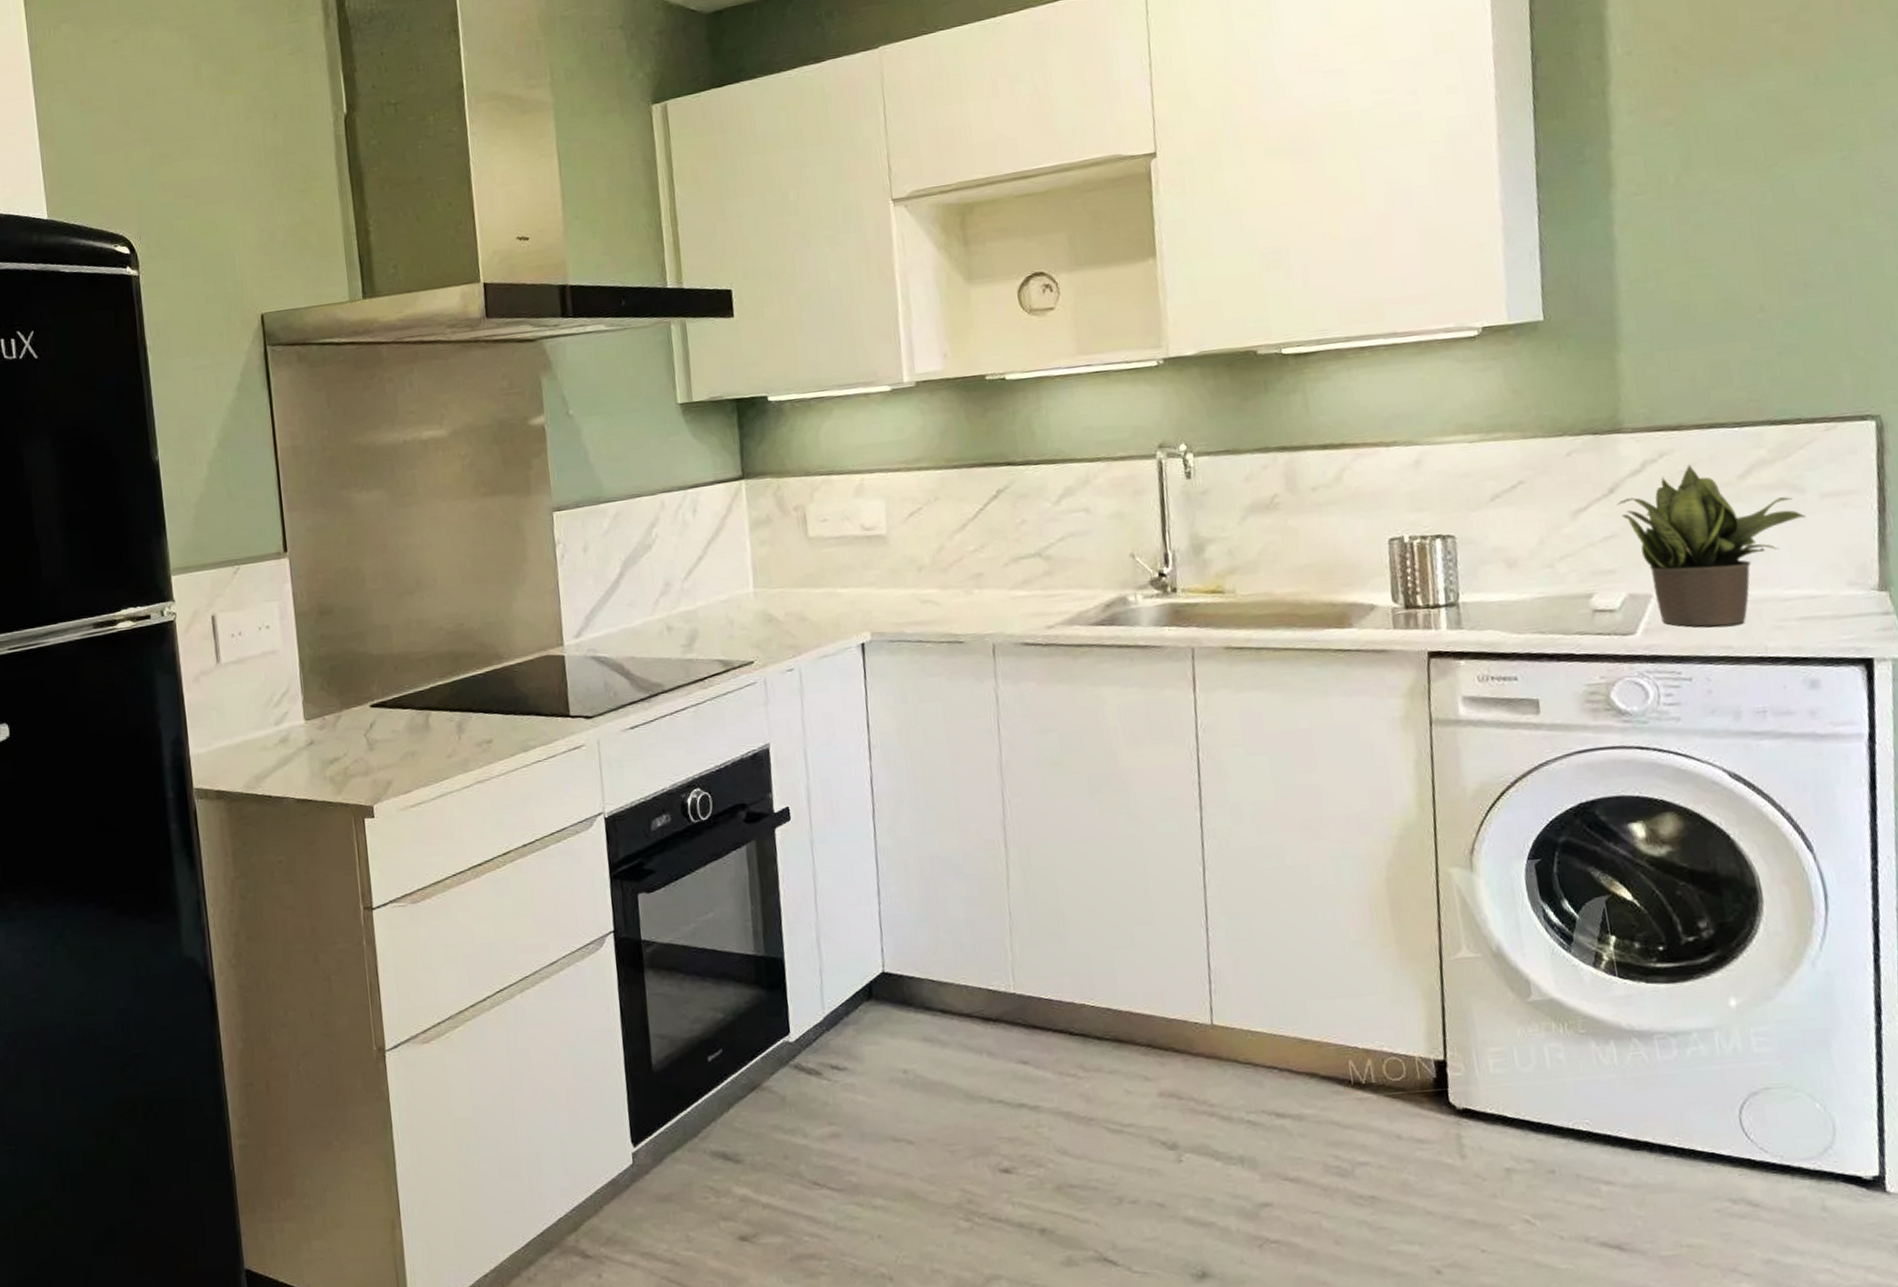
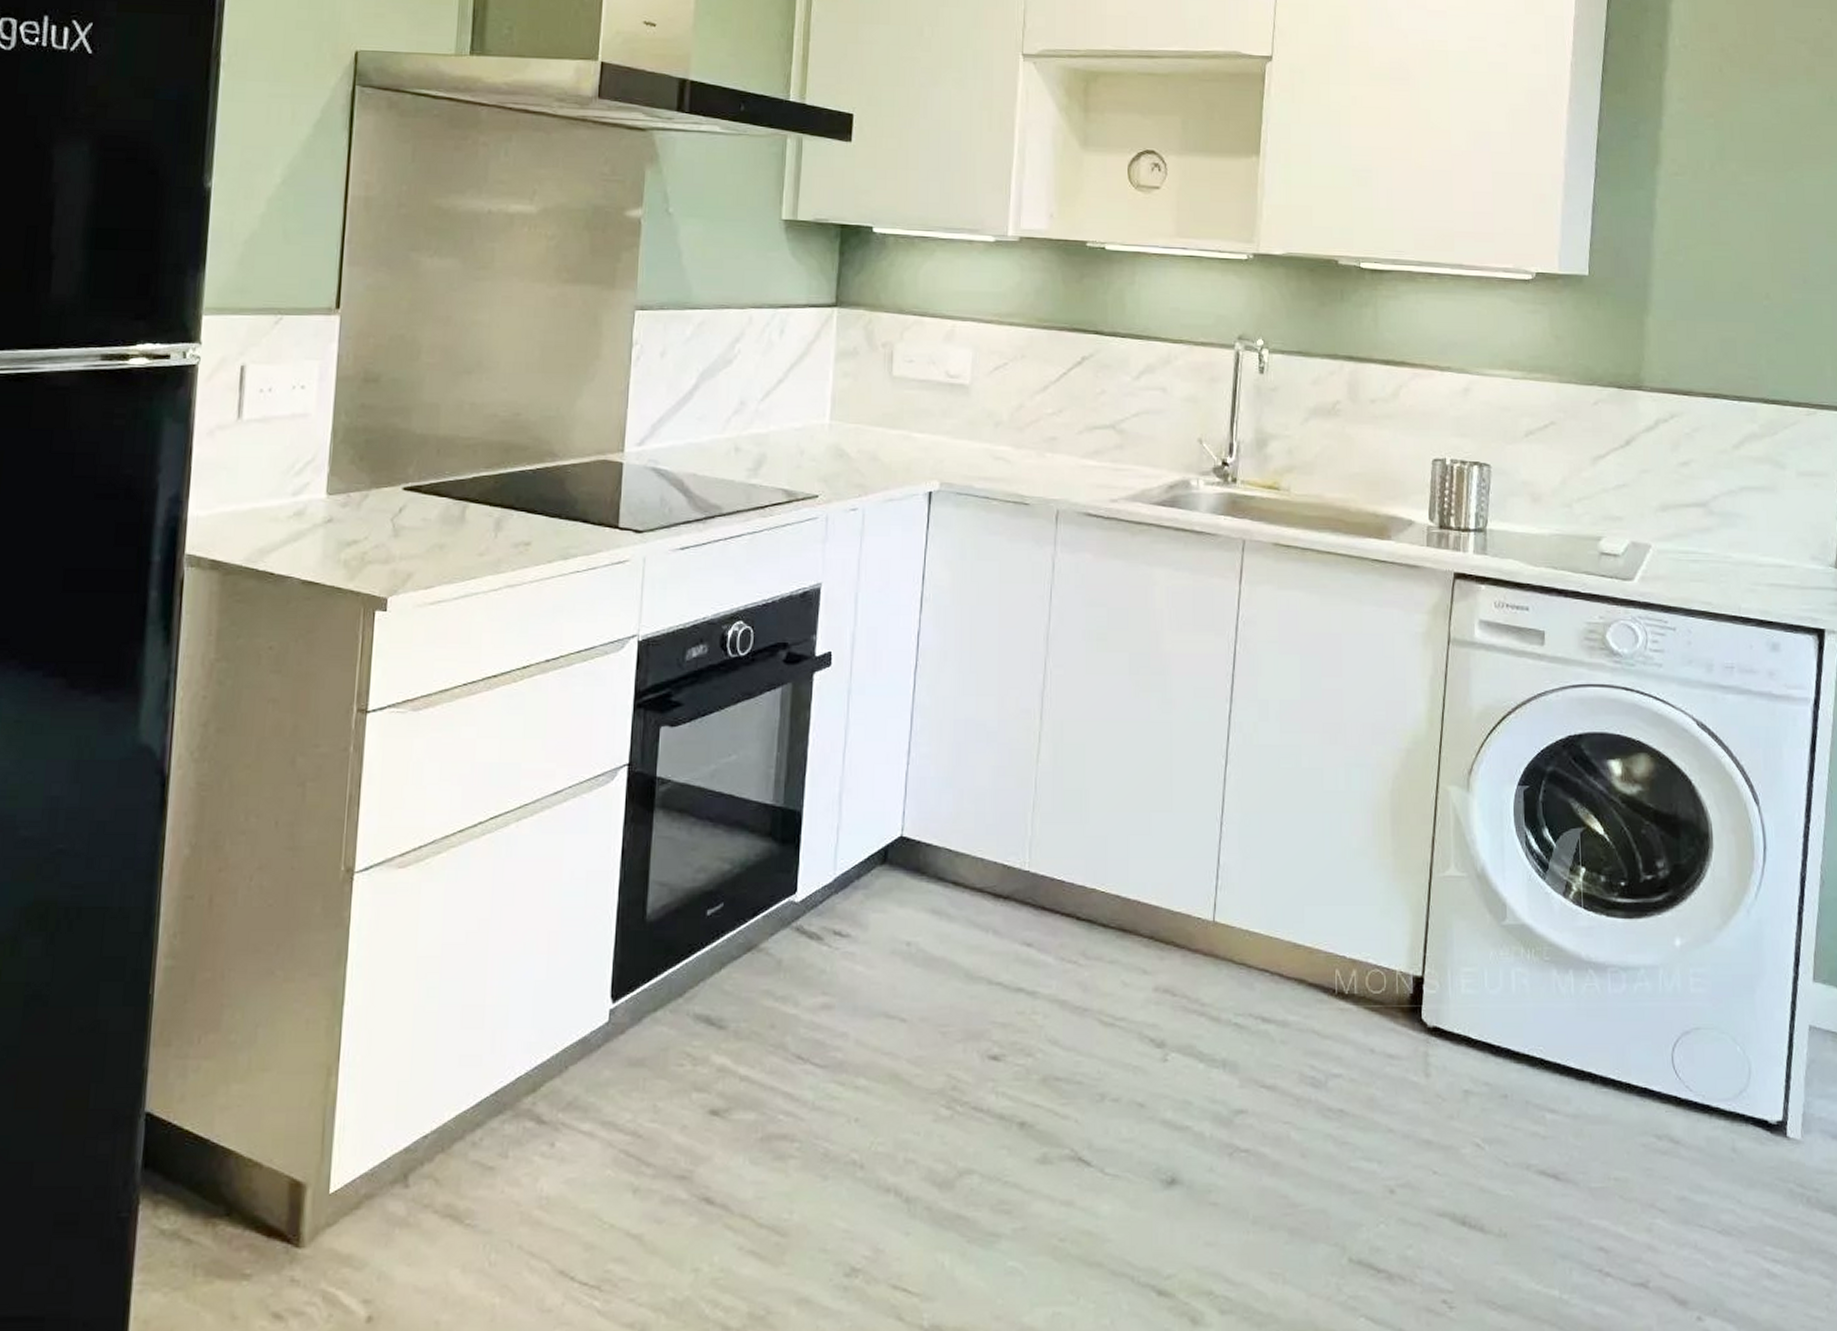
potted plant: present [1617,464,1806,629] -> none [1631,428,1784,584]

